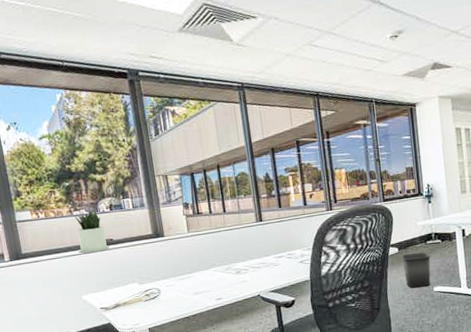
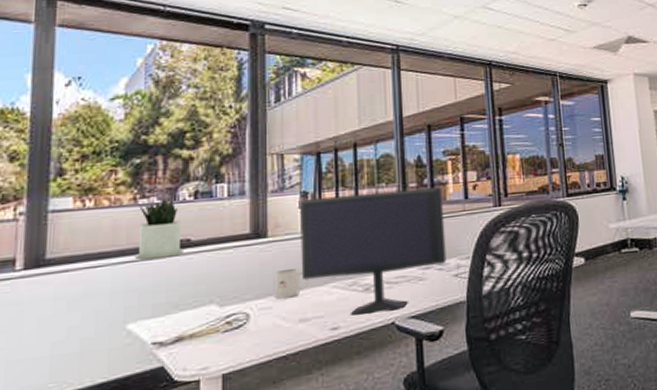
mug: none [173,257,198,279] -> present [274,267,309,299]
computer monitor: none [183,196,294,290] -> present [300,187,447,316]
waste bin: present [400,252,431,288] -> none [587,263,627,313]

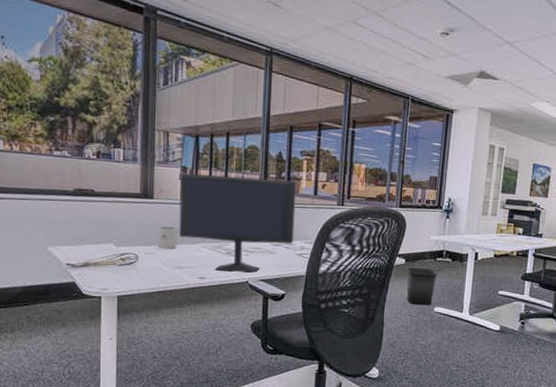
planter: present [134,198,185,260] -> none [51,152,90,202]
waste bin: none [587,263,627,313] -> present [406,267,438,305]

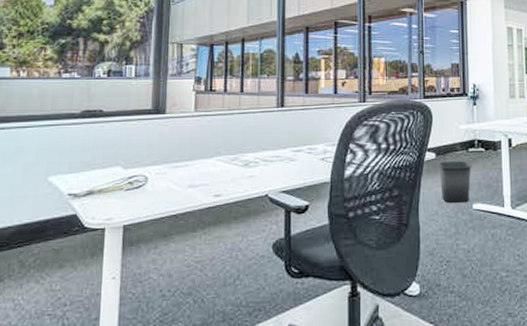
mug: present [157,226,185,249] -> none [169,141,198,166]
computer monitor: present [179,172,297,273] -> none [192,81,316,186]

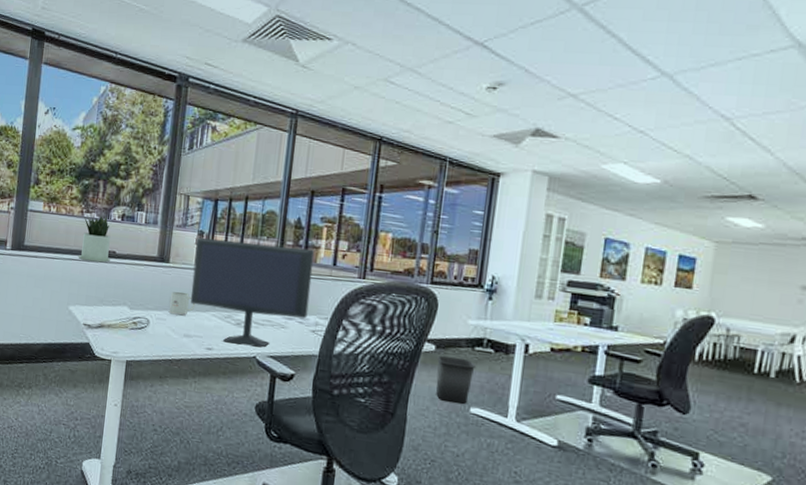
planter: none [57,74,98,124] -> present [78,214,111,263]
mug: none [169,141,198,166] -> present [169,291,196,316]
computer monitor: none [192,81,316,186] -> present [190,237,315,348]

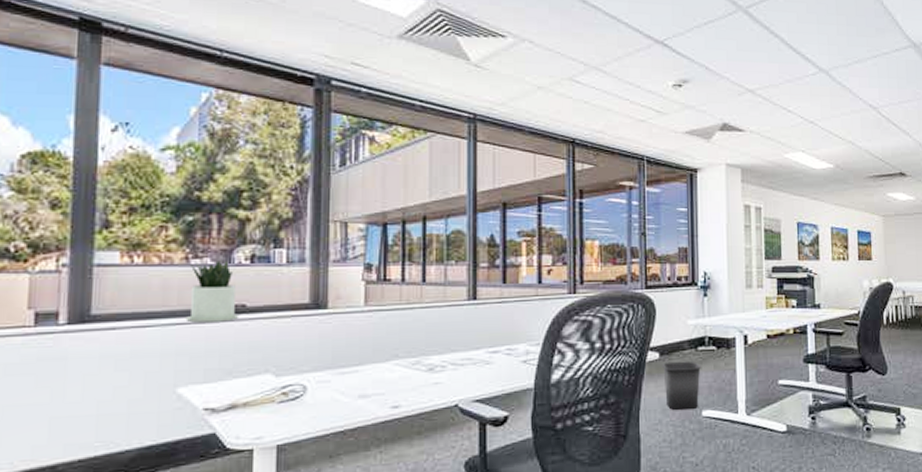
mug: present [169,291,196,316] -> none [333,342,370,373]
computer monitor: present [190,237,315,348] -> none [362,269,516,395]

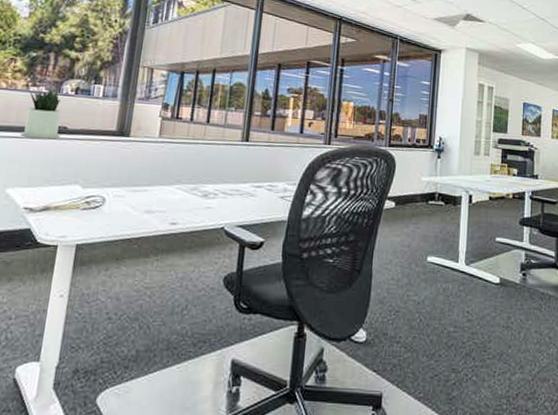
waste bin: present [661,361,701,410] -> none [396,211,430,254]

